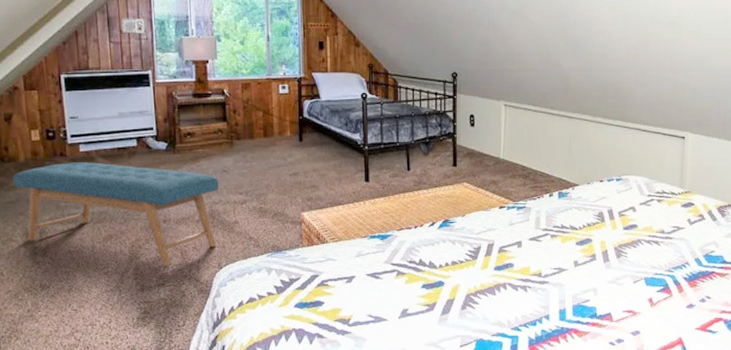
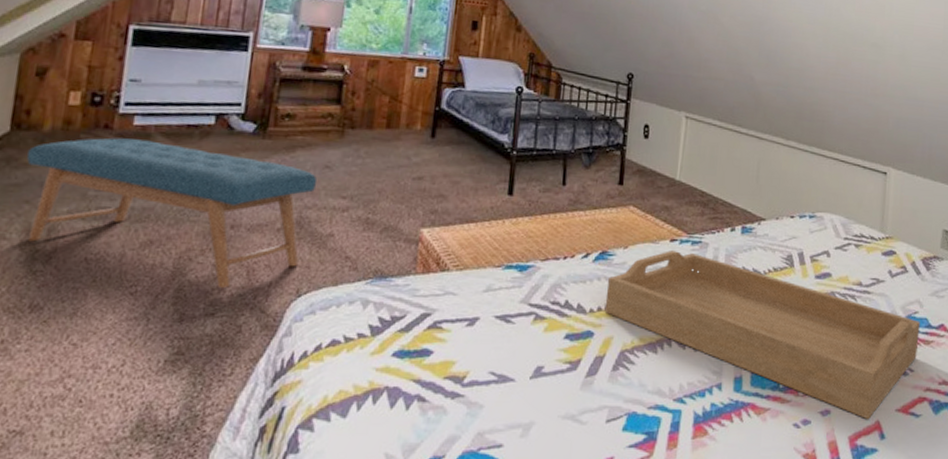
serving tray: none [451,215,716,337] -> present [604,249,920,420]

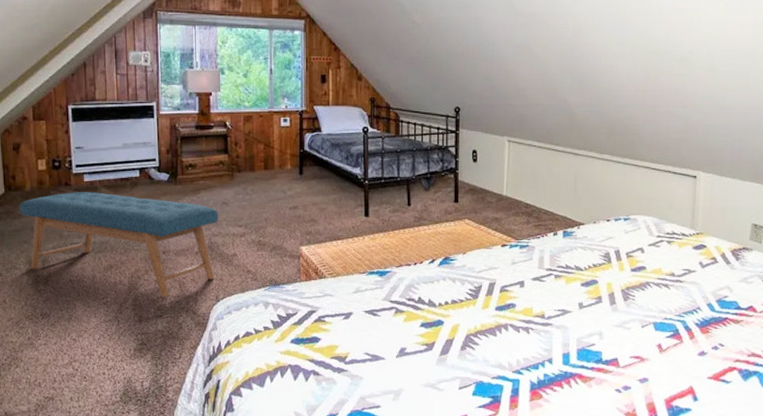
serving tray: present [604,249,920,420] -> none [451,253,730,386]

